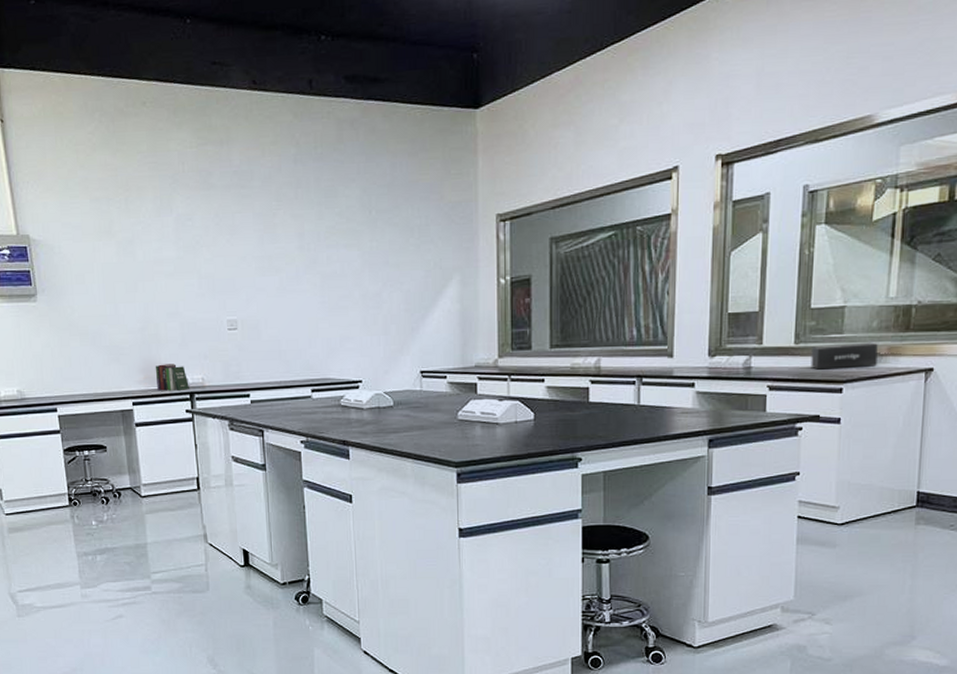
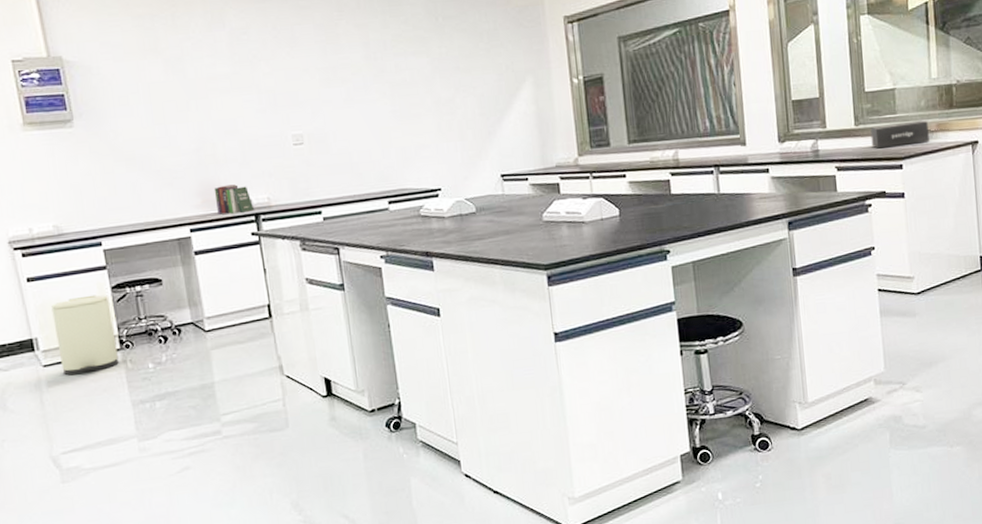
pedal bin: none [13,455,67,525] -> present [51,294,119,376]

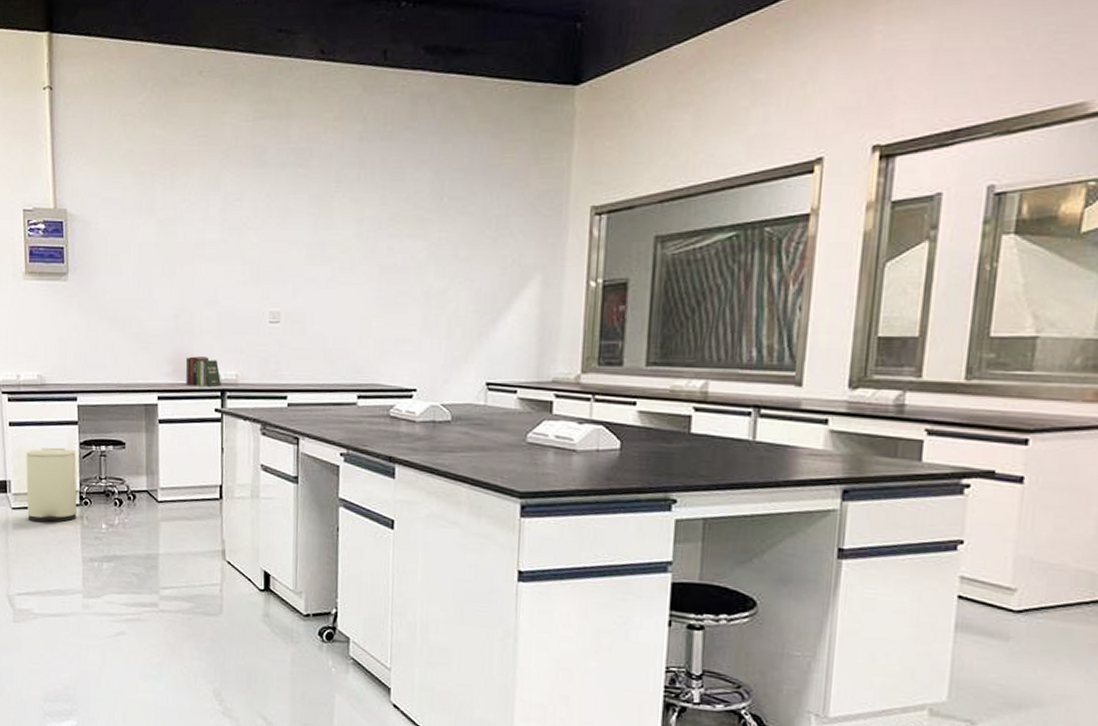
box: present [870,120,929,149] -> none [986,383,1081,415]

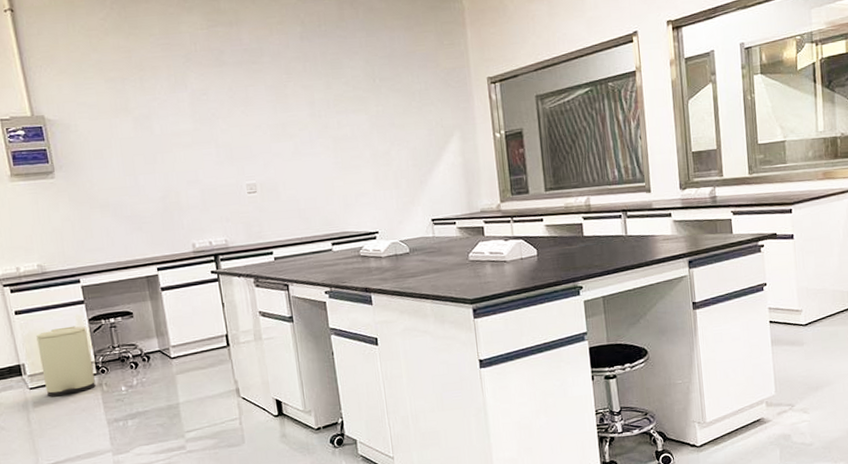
books: present [185,356,221,388] -> none [178,228,213,255]

